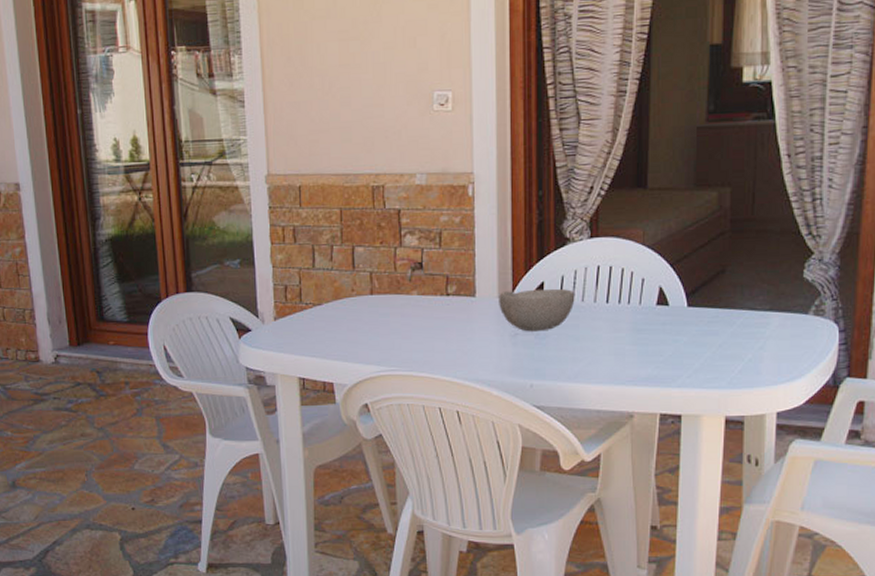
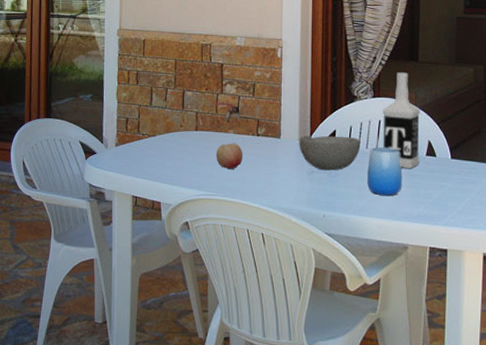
fruit: none [397,306,431,338] -> present [216,143,244,169]
cup: none [584,299,627,358] -> present [367,147,402,196]
vodka: none [602,203,650,322] -> present [383,72,421,168]

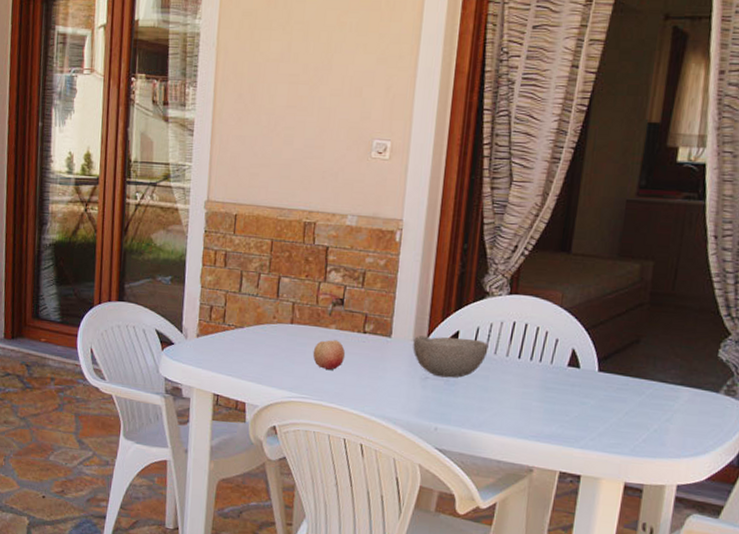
cup: present [367,147,402,196] -> none [491,353,536,411]
vodka: present [383,72,421,168] -> none [515,265,567,380]

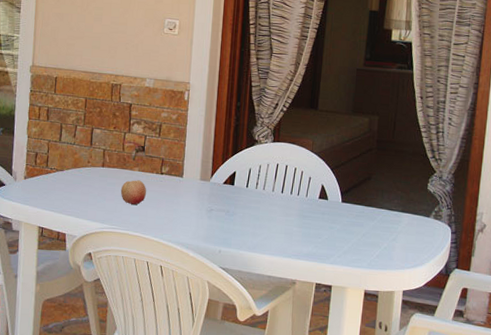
bowl: present [413,335,488,378] -> none [200,175,258,210]

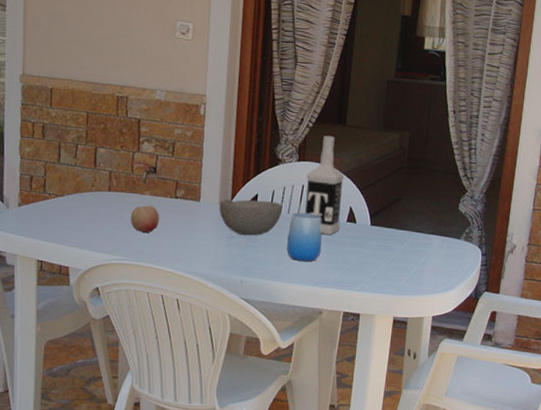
bowl: none [200,175,258,210] -> present [219,199,283,236]
cup: none [262,189,296,235] -> present [287,213,322,262]
vodka: none [279,119,317,210] -> present [304,135,345,235]

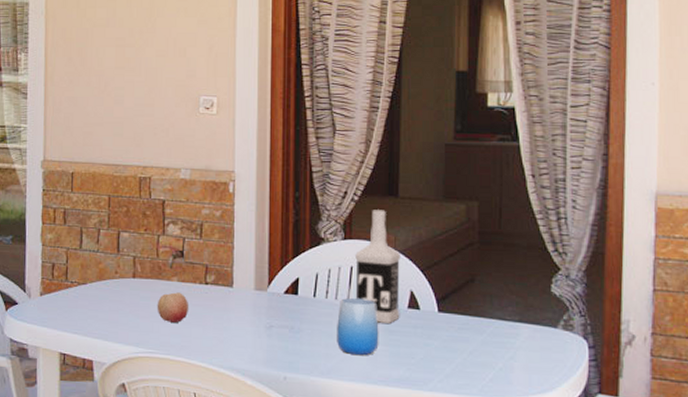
bowl: present [219,199,283,236] -> none [255,284,329,326]

